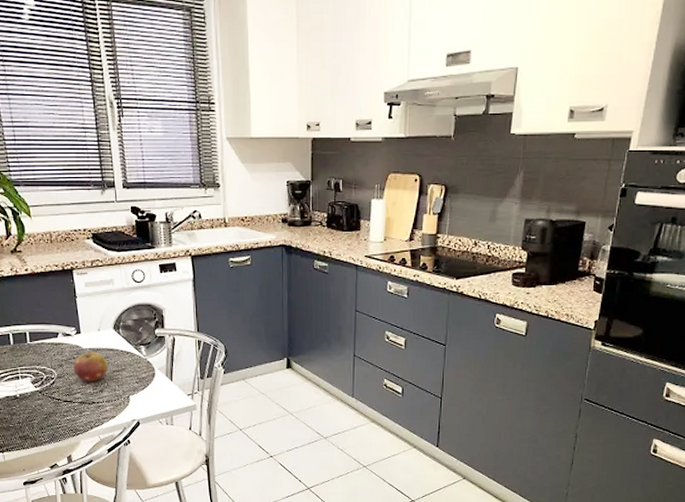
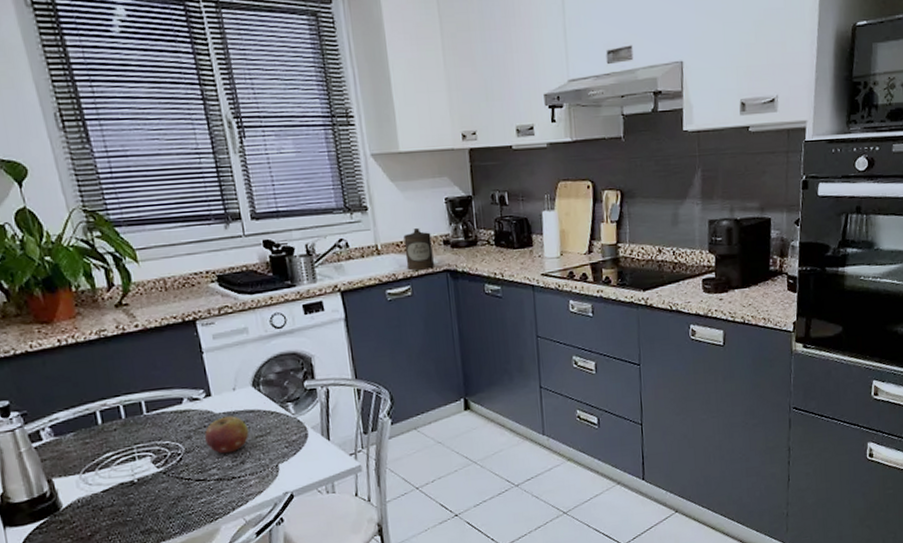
canister: none [248,206,272,243] -> present [403,228,434,271]

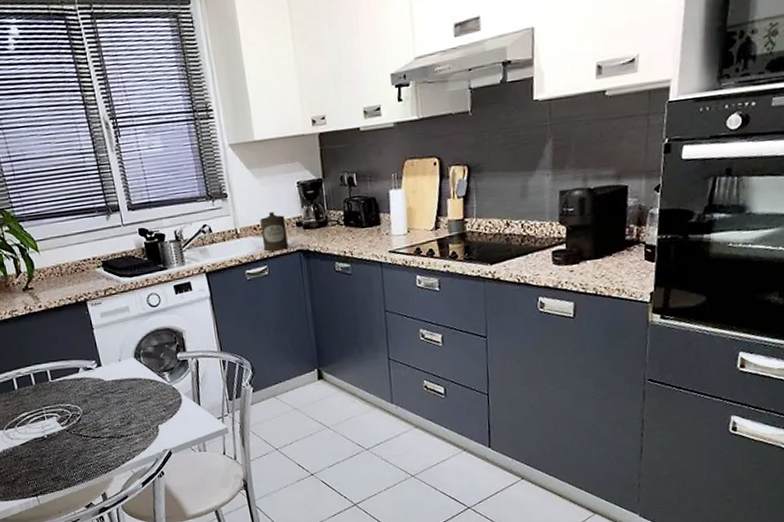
fruit: present [205,415,250,454] -> none [97,383,134,416]

